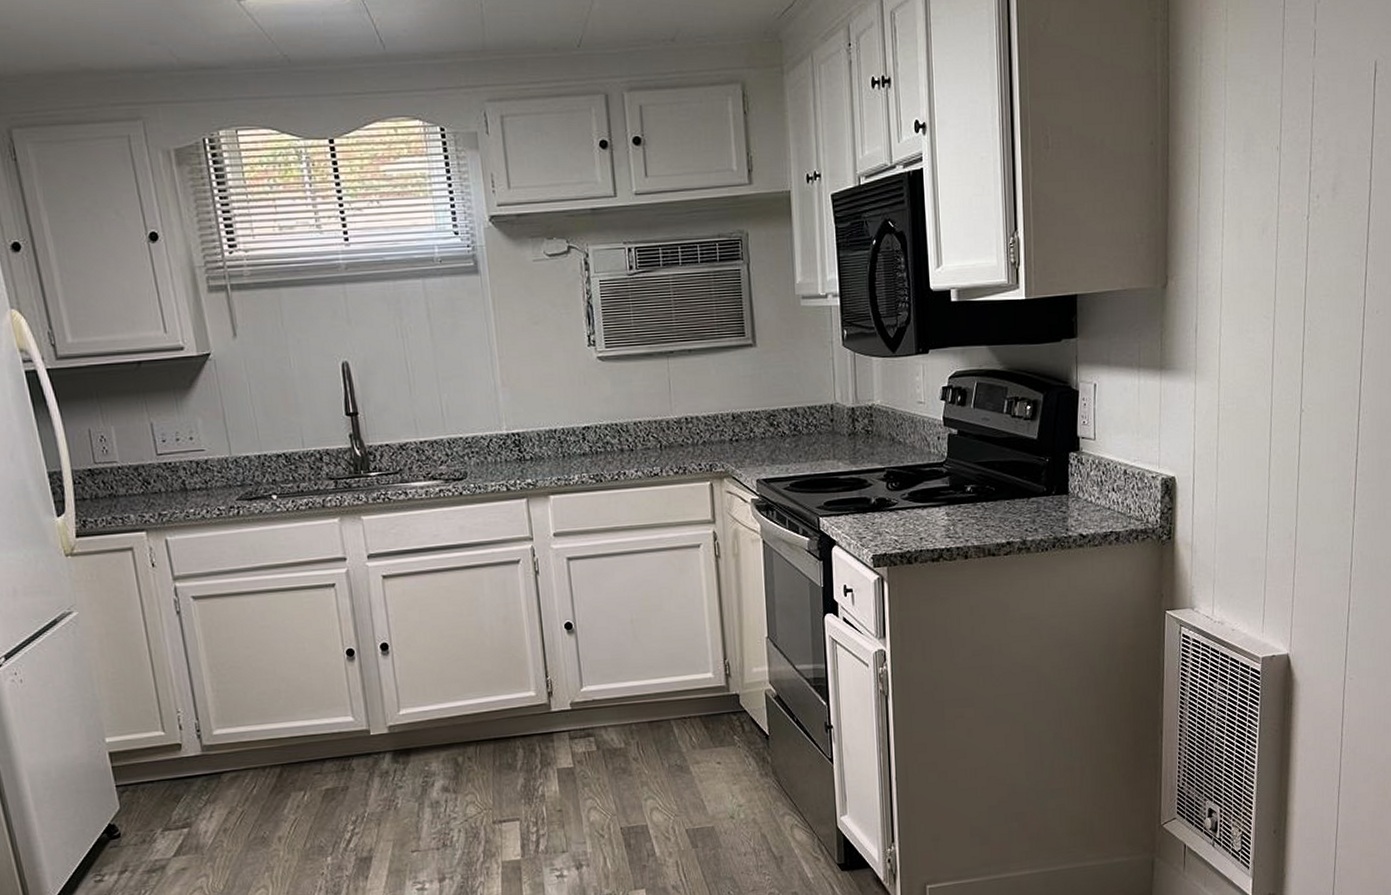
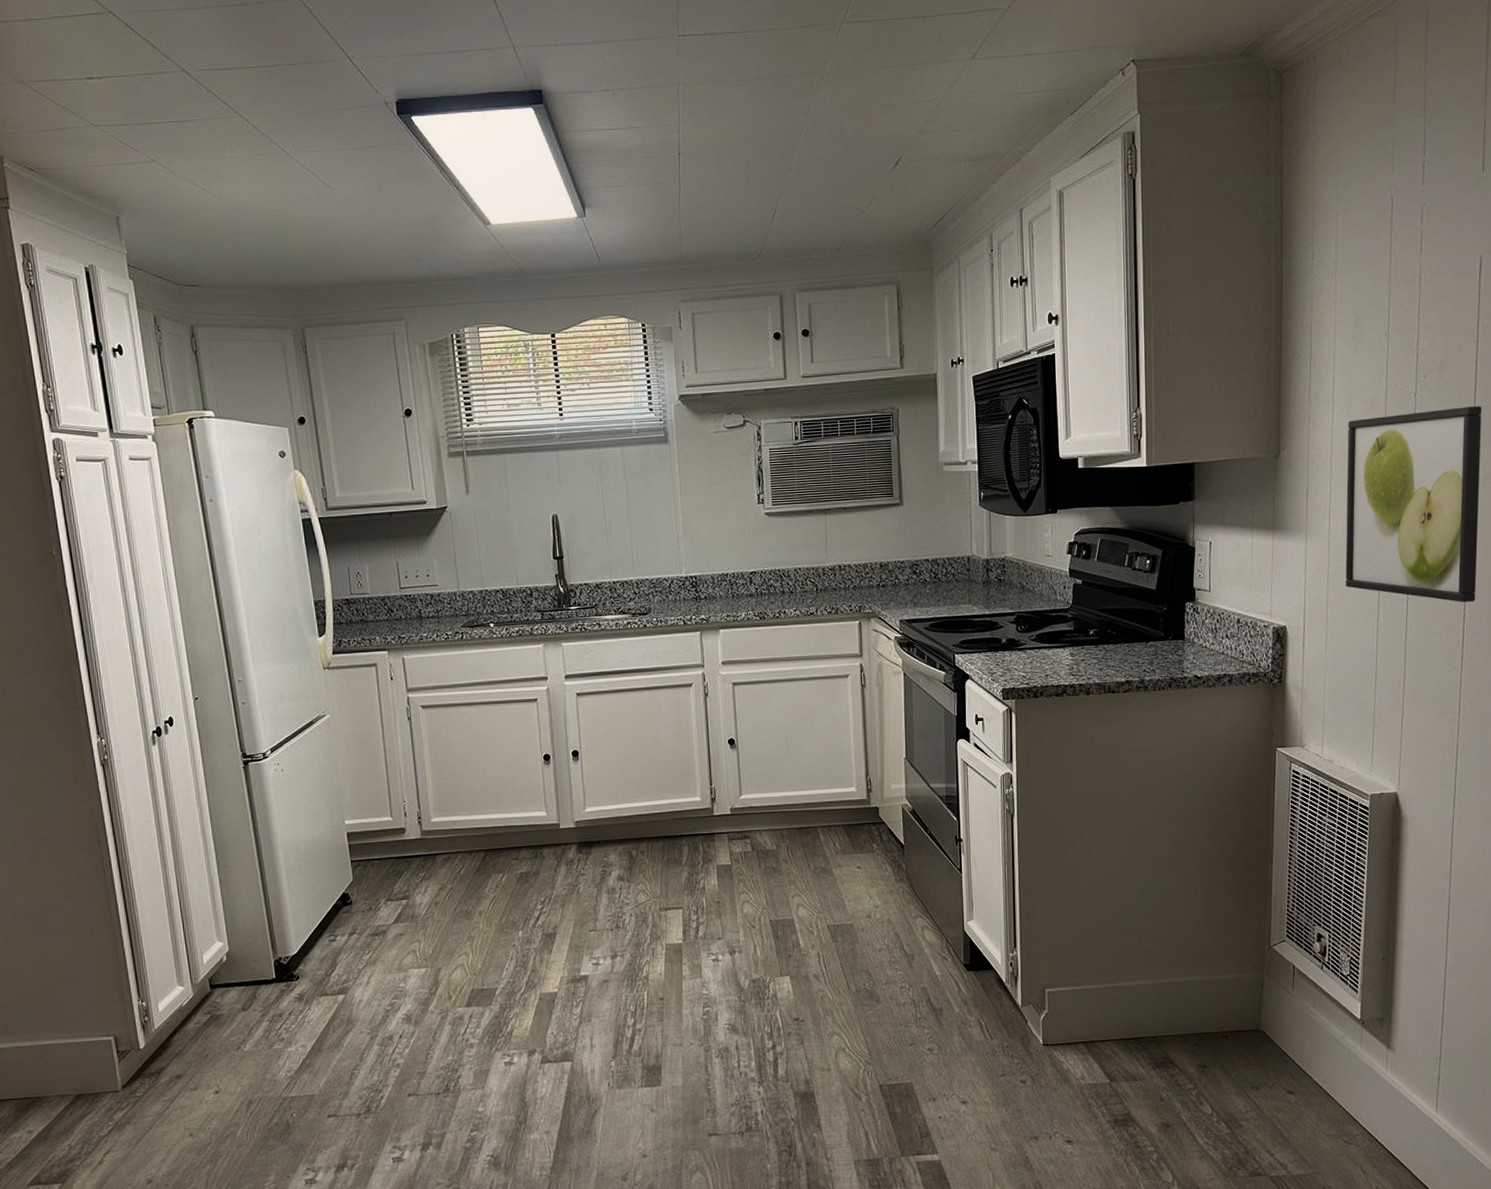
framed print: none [1236,230,1376,447] -> present [1345,406,1482,603]

